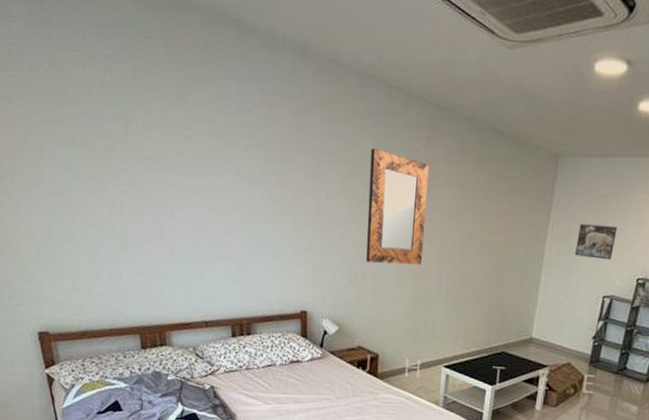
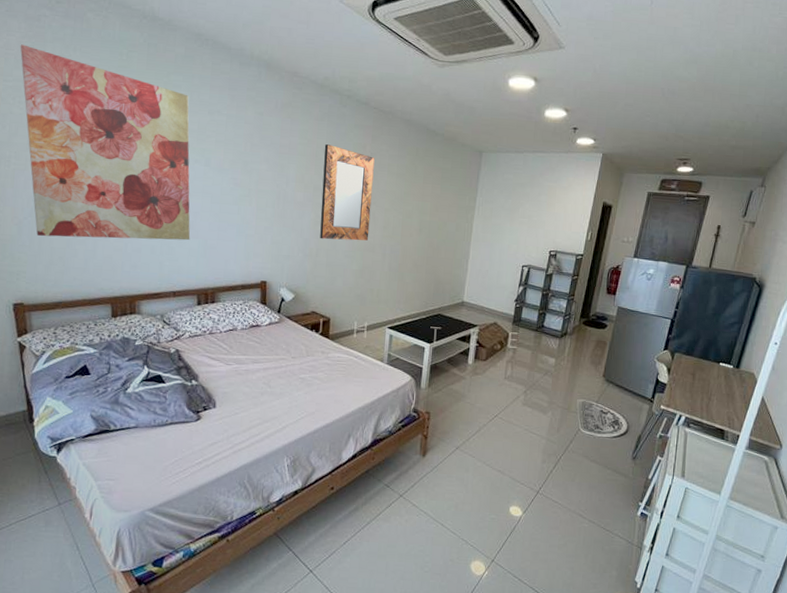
wall art: none [23,32,222,264] -> present [20,44,191,241]
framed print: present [575,223,618,260] -> none [498,206,532,236]

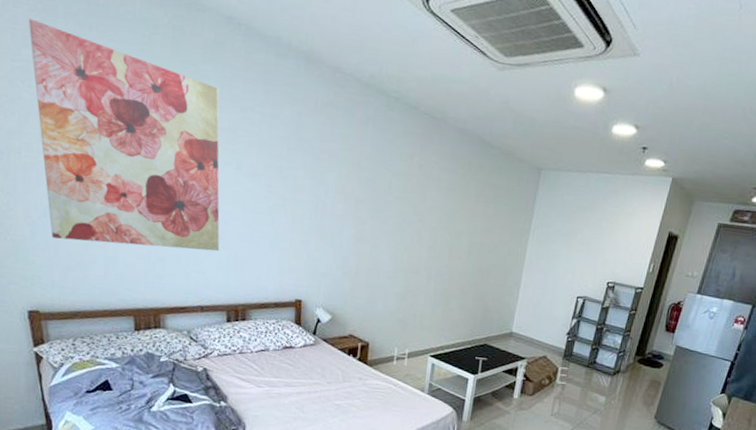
home mirror: present [320,144,375,241] -> none [360,152,423,261]

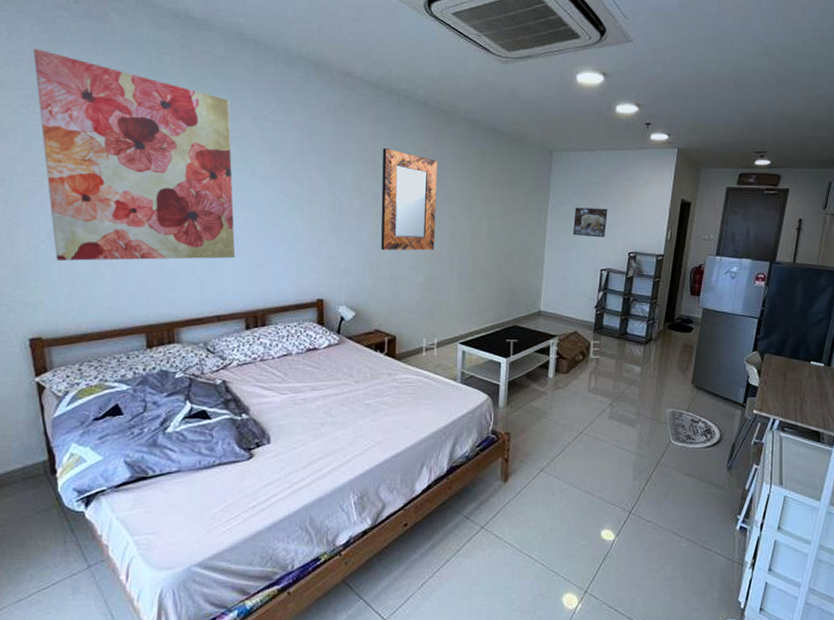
home mirror: none [360,152,423,261] -> present [380,148,438,251]
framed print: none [553,230,592,265] -> present [573,207,608,238]

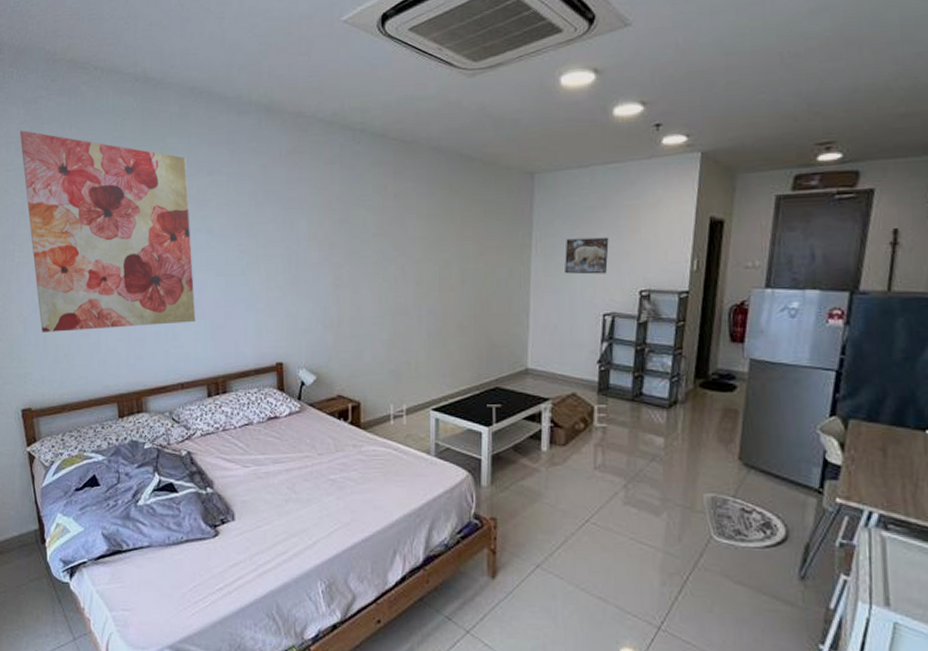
home mirror: present [380,148,438,251] -> none [338,190,399,306]

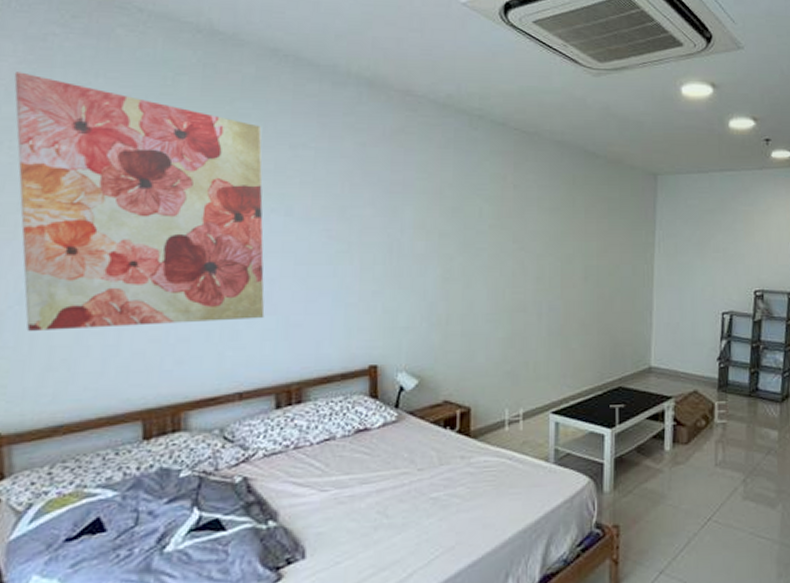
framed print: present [565,237,609,275] -> none [686,239,727,274]

